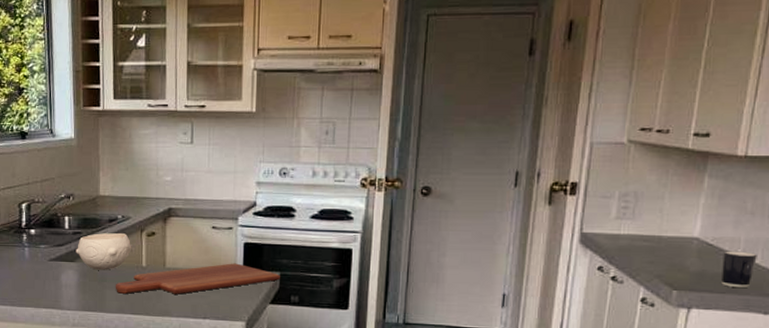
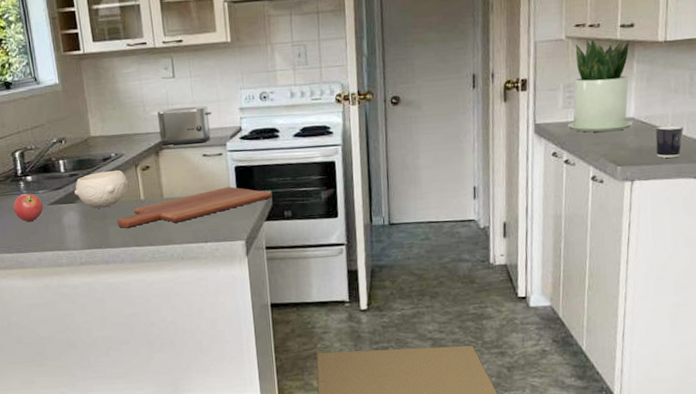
fruit: none [13,247,43,276] -> present [13,193,44,222]
toaster: none [170,175,227,214] -> present [157,105,212,146]
planter: none [619,146,703,251] -> present [568,39,632,133]

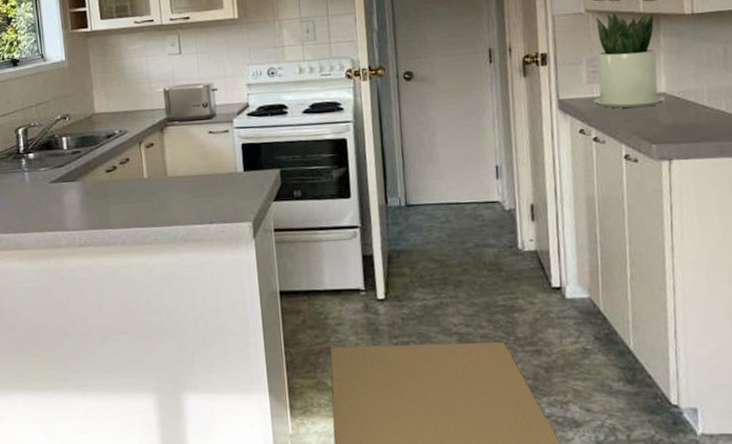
fruit: present [13,193,44,222] -> none [13,171,44,201]
bowl: present [74,170,129,209] -> none [76,148,132,187]
cutting board: present [116,186,272,228] -> none [118,164,281,208]
mug: present [655,125,684,158] -> none [690,100,722,136]

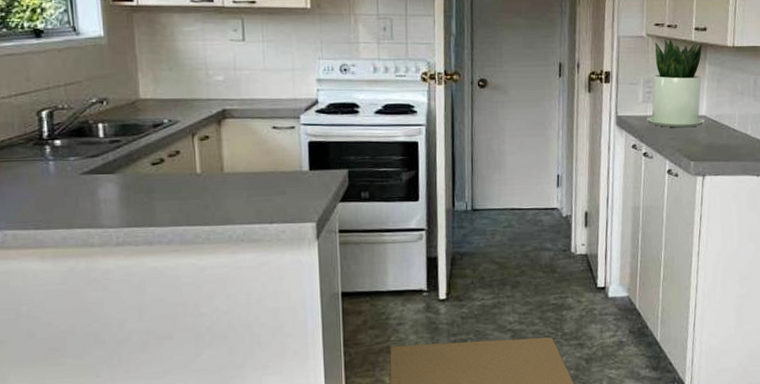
toaster: present [163,81,219,122] -> none [222,73,286,114]

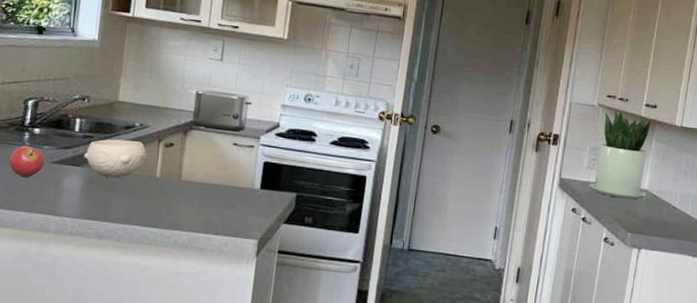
fruit: none [34,160,74,194] -> present [8,146,45,178]
bowl: none [114,139,183,181] -> present [84,139,147,178]
toaster: none [222,73,286,114] -> present [192,89,253,132]

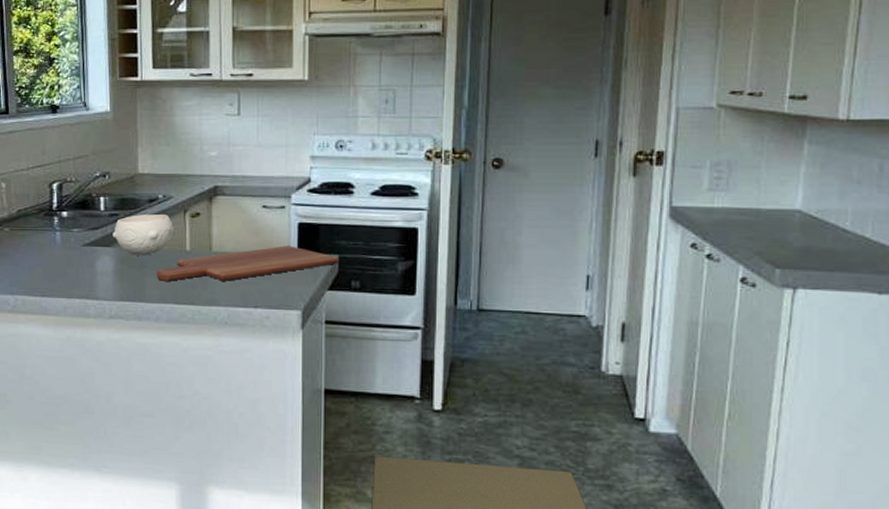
fruit: present [8,146,45,178] -> none [43,231,76,263]
cutting board: none [123,180,297,208] -> present [156,245,339,281]
toaster: present [192,89,253,132] -> none [216,149,278,192]
planter: present [589,111,652,200] -> none [713,110,800,225]

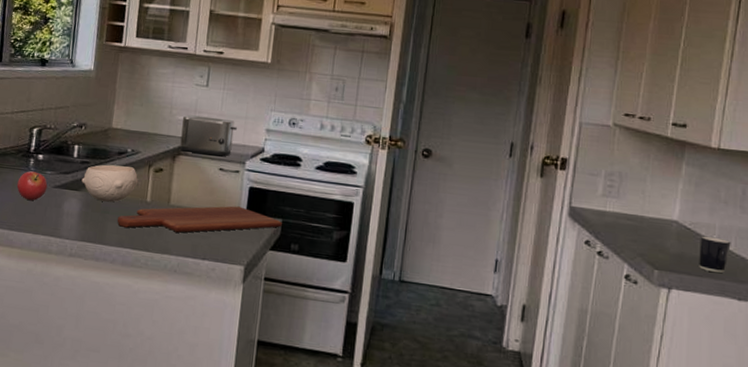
fruit: none [43,231,76,263] -> present [16,171,48,201]
toaster: none [216,149,278,192] -> present [180,115,238,157]
mug: none [829,224,867,266] -> present [699,235,731,273]

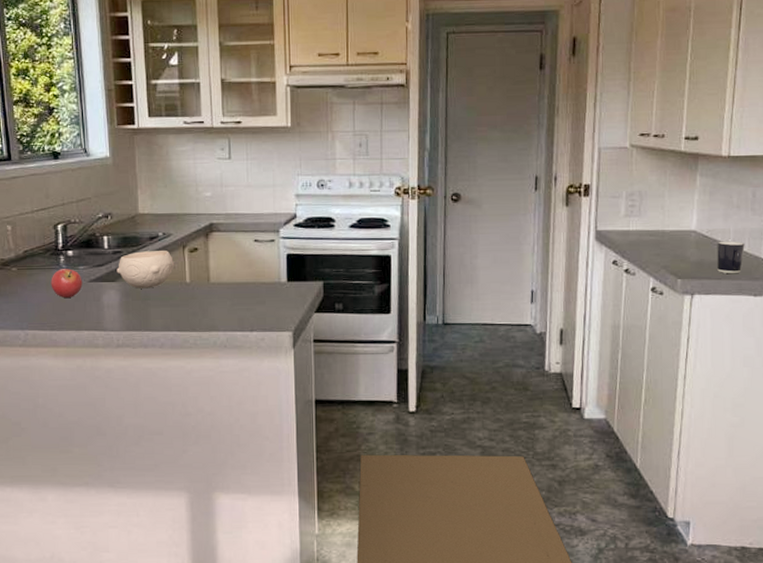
cutting board: present [117,206,282,233] -> none [159,275,324,311]
toaster: present [180,115,238,157] -> none [210,189,267,228]

